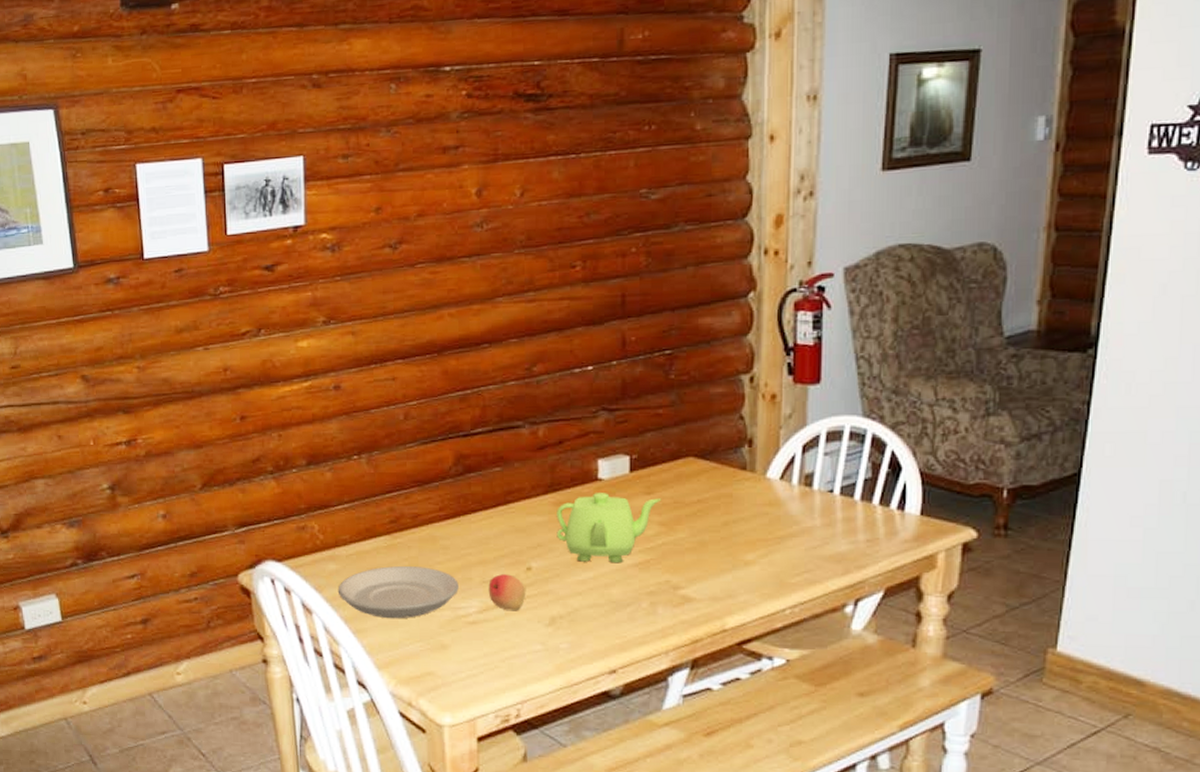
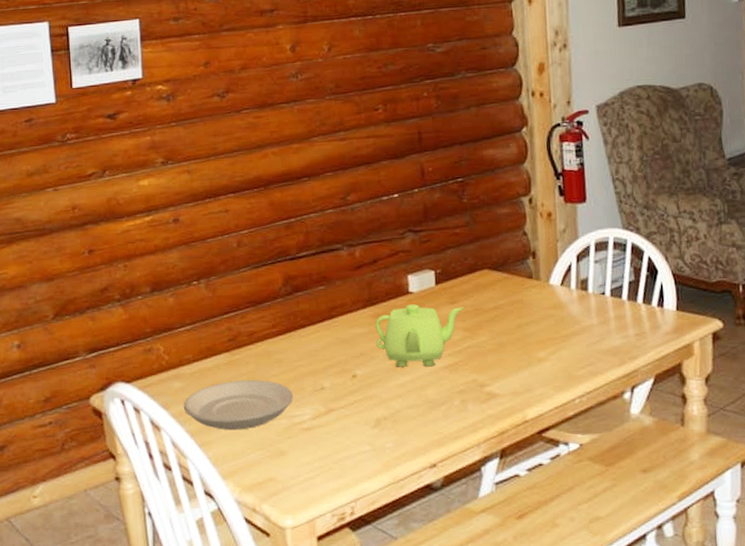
fruit: present [488,574,526,611] -> none [319,382,353,416]

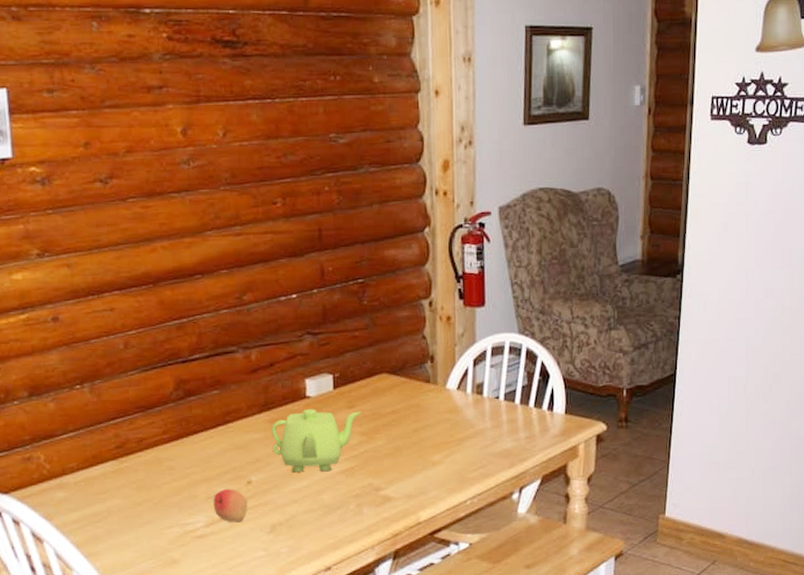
plate: present [183,380,293,431] -> none [67,488,186,541]
fruit: none [319,382,353,416] -> present [213,489,248,523]

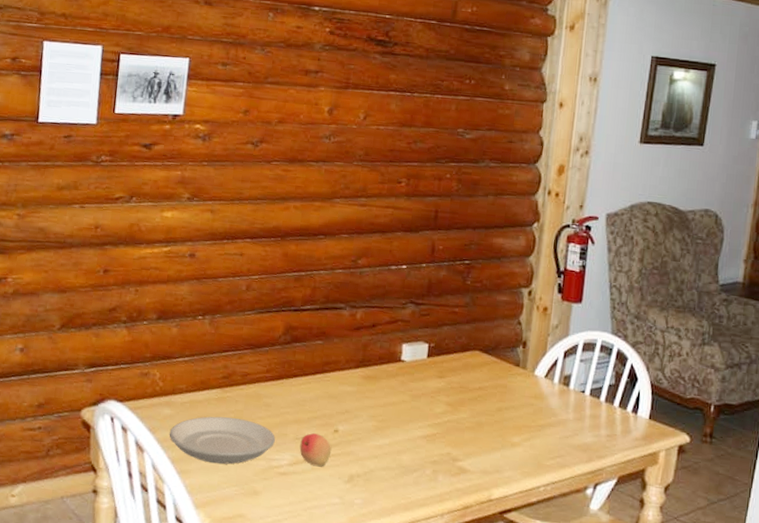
plate: none [67,488,186,541] -> present [169,416,275,464]
teapot: present [271,409,362,473] -> none [362,372,451,434]

